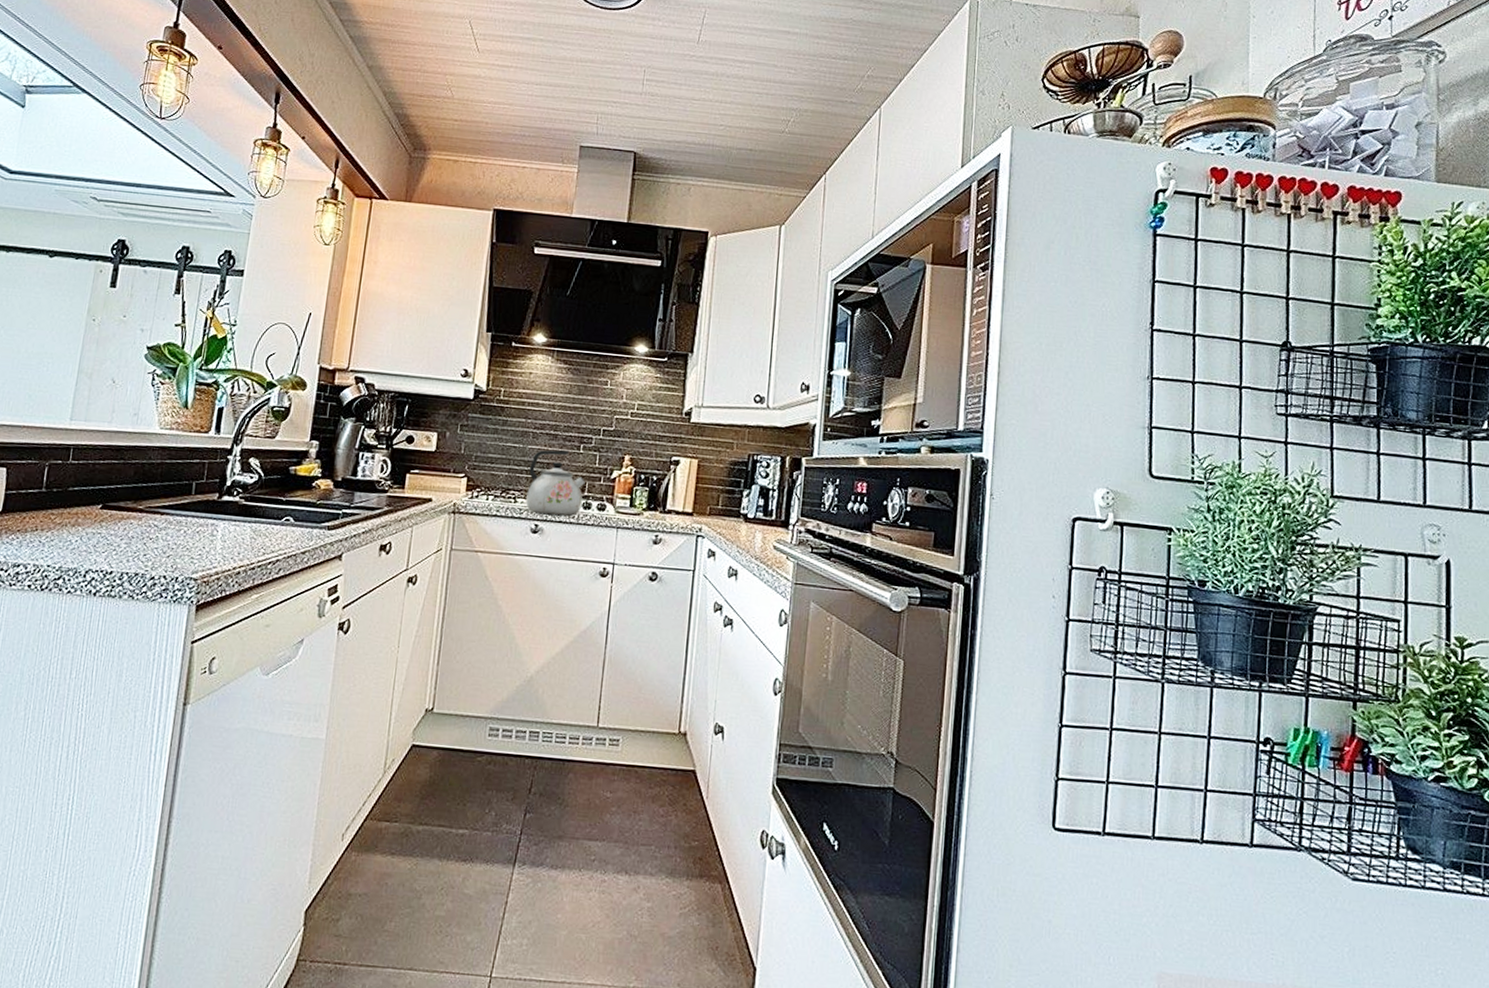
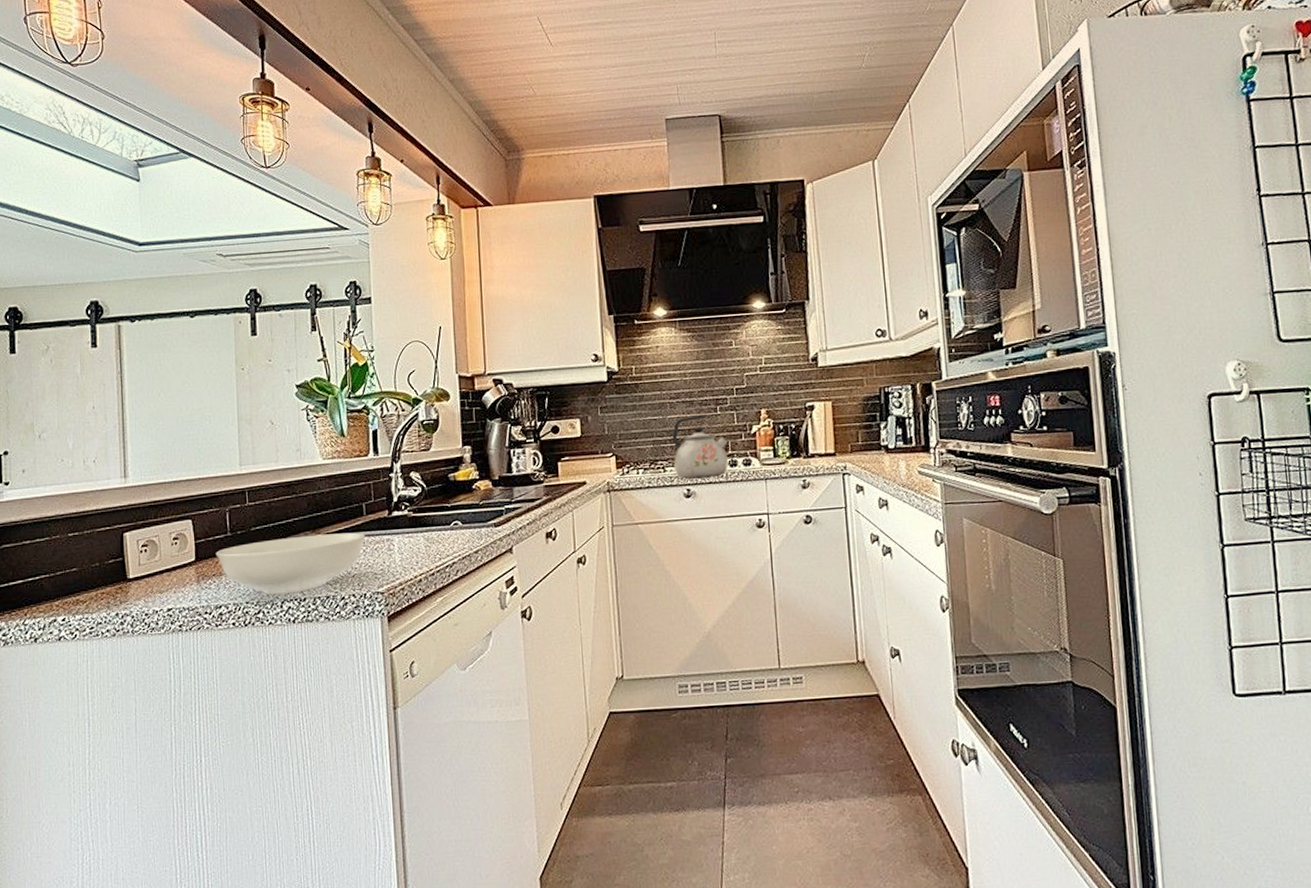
bowl: none [25,503,190,565] -> present [215,532,366,595]

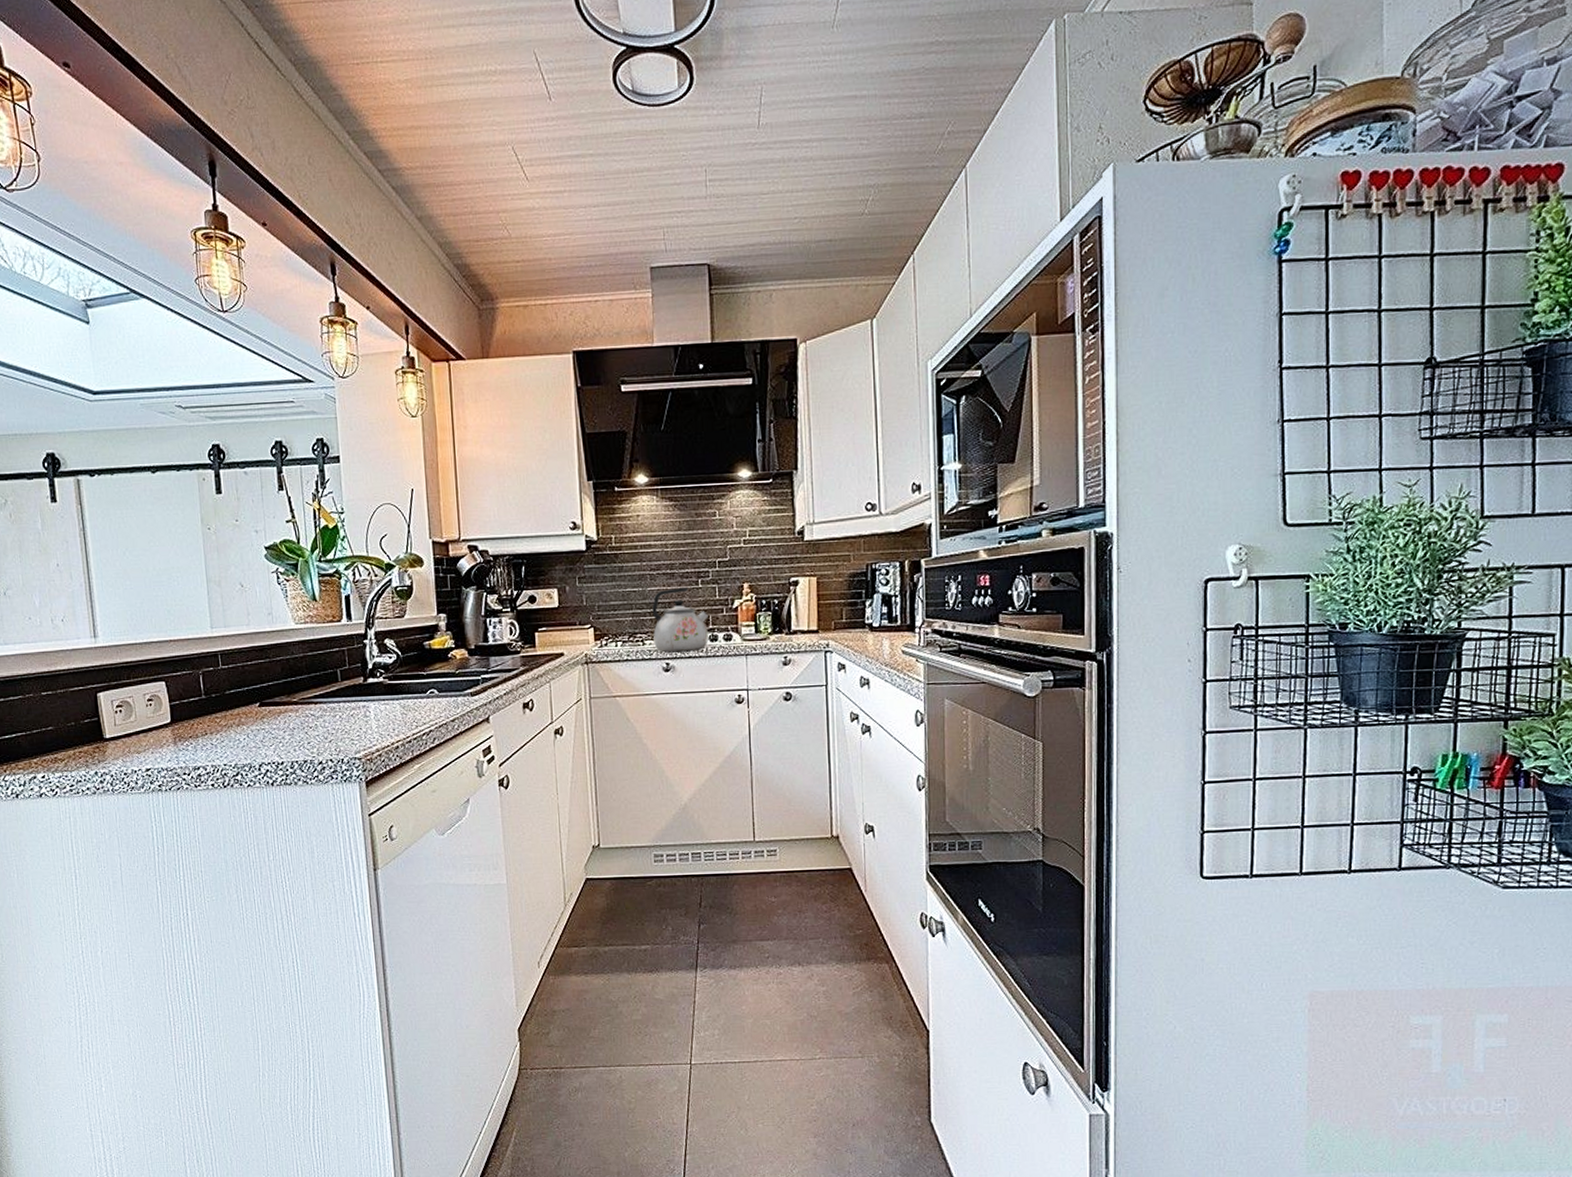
bowl: present [215,532,366,595] -> none [191,698,342,758]

